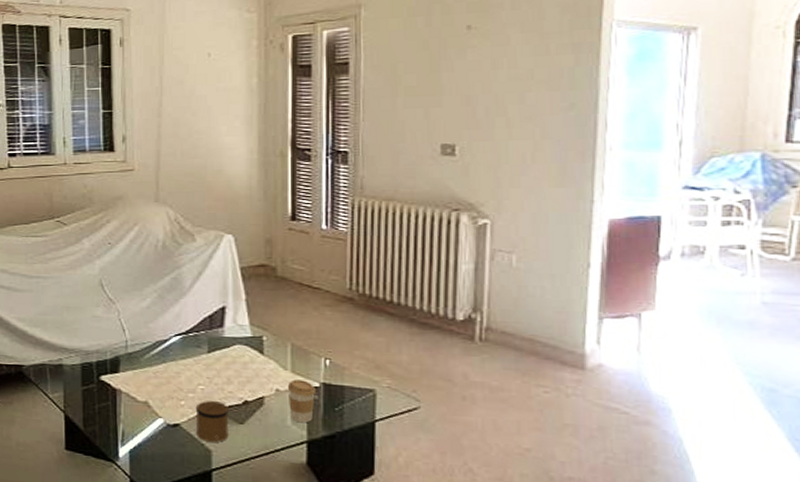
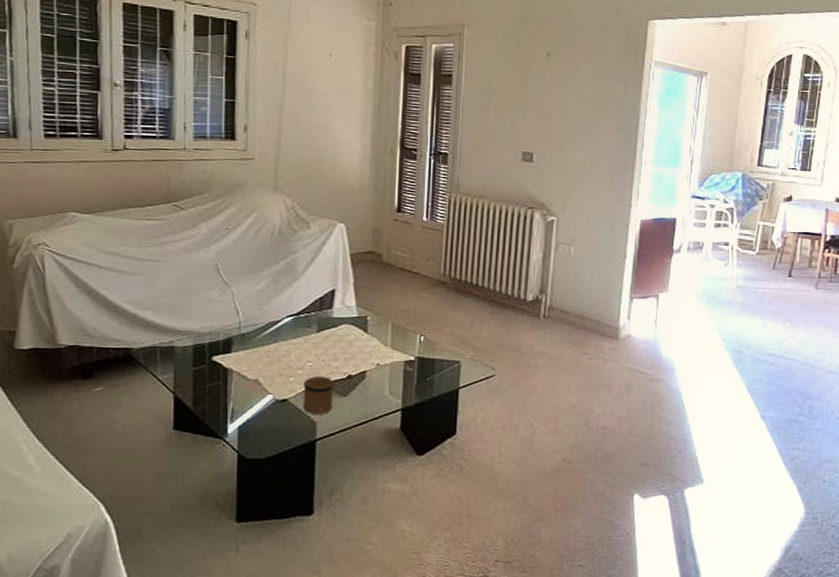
coffee cup: present [287,379,315,423] -> none [387,354,411,393]

